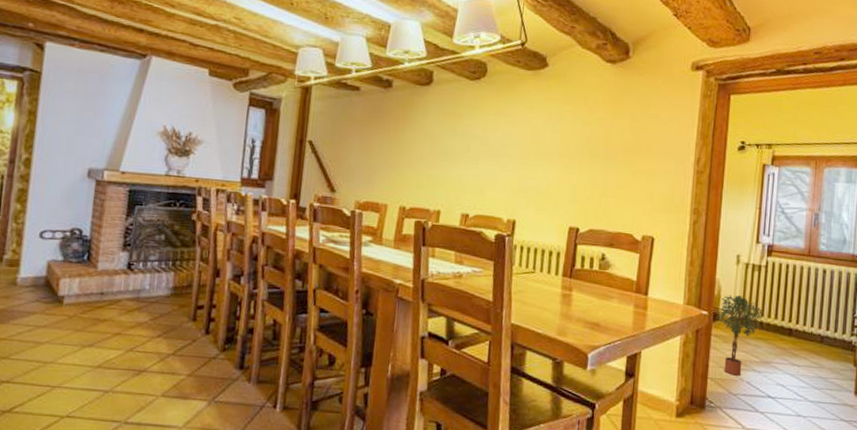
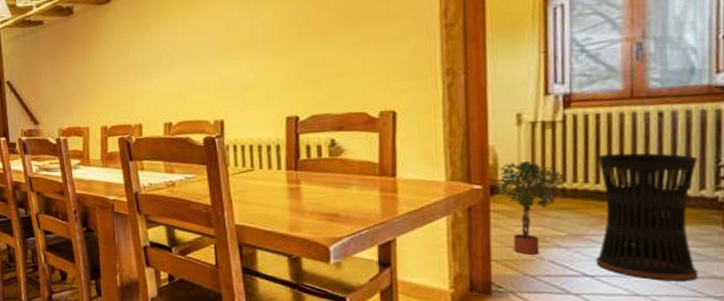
umbrella stand: none [776,297,843,407] -> present [595,152,699,281]

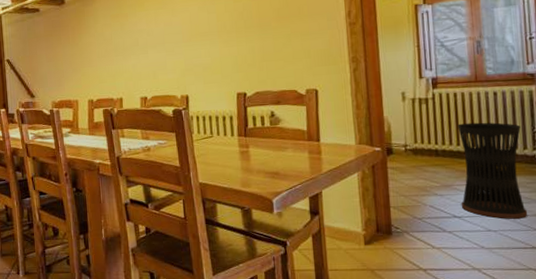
potted tree: present [494,161,567,255] -> none [389,129,438,202]

